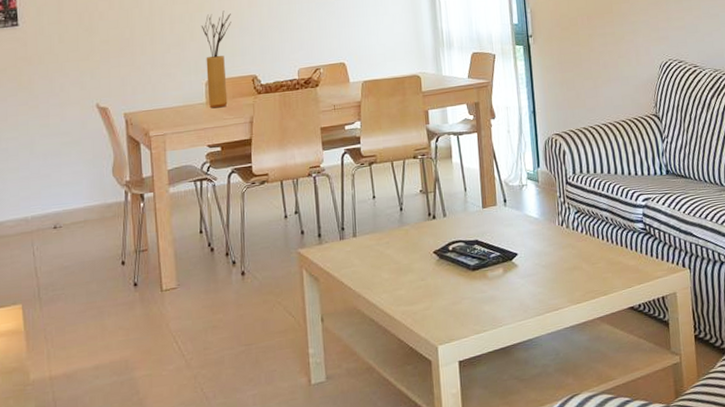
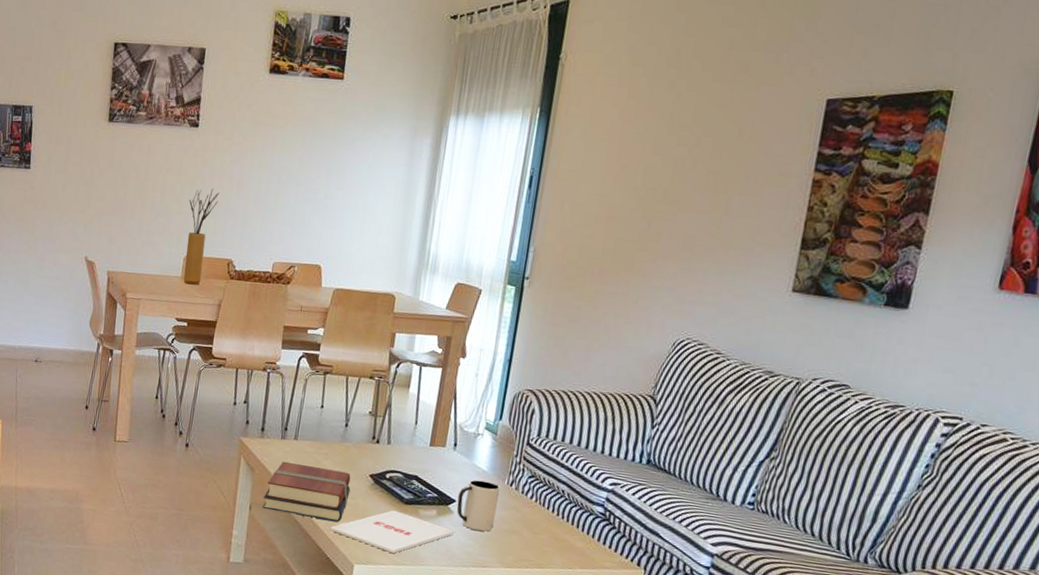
books: none [334,255,419,318] -> present [262,461,351,522]
magazine: none [406,279,524,324] -> present [330,510,456,554]
mug: none [518,227,556,278] -> present [456,479,501,532]

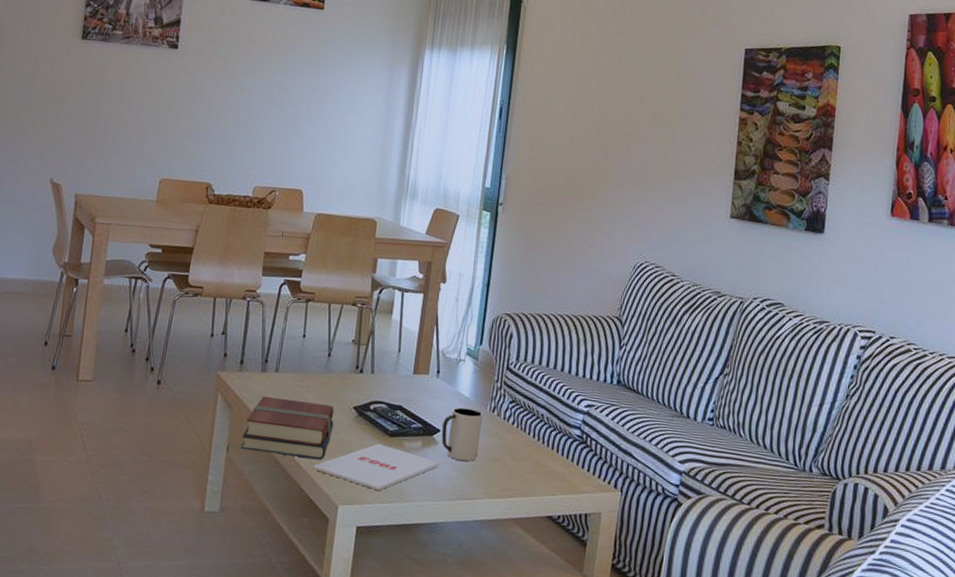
vase: present [183,188,219,285] -> none [158,110,198,209]

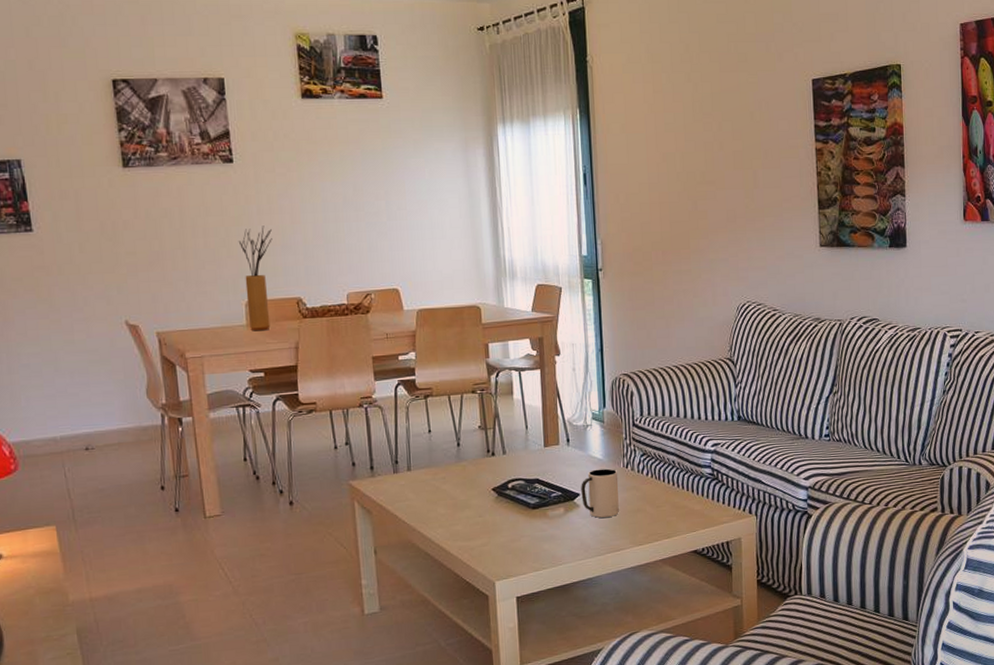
vase: none [158,110,198,209] -> present [238,225,272,331]
books: present [240,396,334,459] -> none [387,491,476,550]
magazine: present [313,443,441,491] -> none [463,517,586,561]

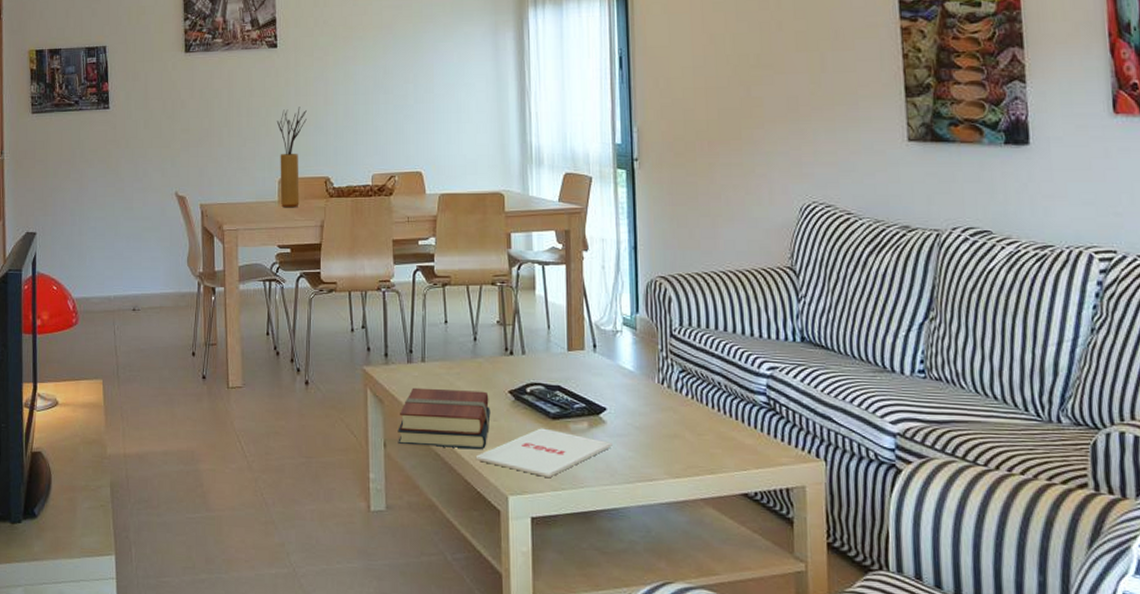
books: none [387,491,476,550] -> present [398,387,491,449]
magazine: none [463,517,586,561] -> present [475,428,612,479]
mug: present [581,468,619,519] -> none [608,382,653,440]

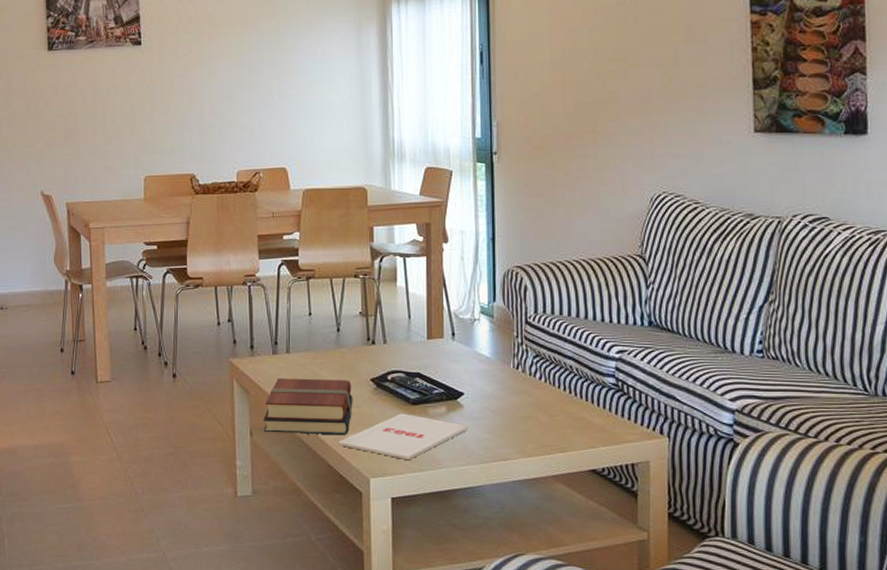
vase: present [276,107,307,208] -> none [141,104,172,205]

